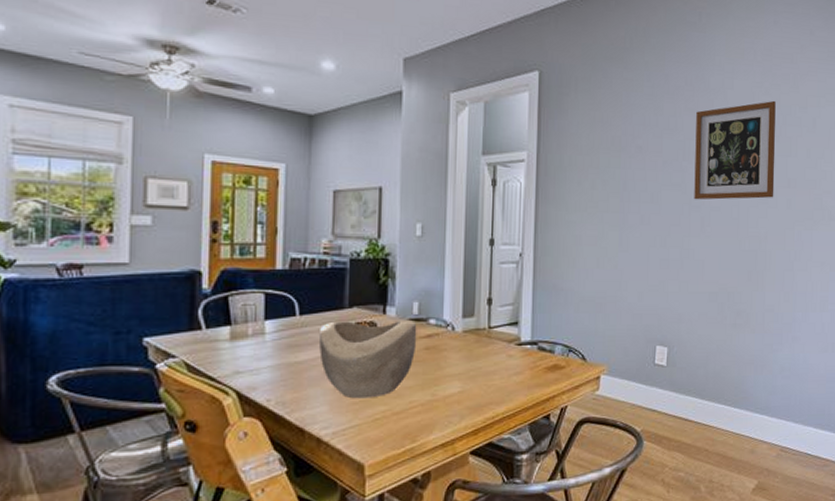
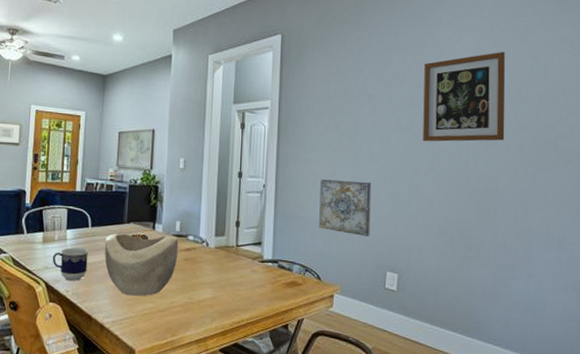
cup: none [245,343,298,386] -> present [52,247,89,281]
wall art: none [584,245,641,308] -> present [319,179,371,236]

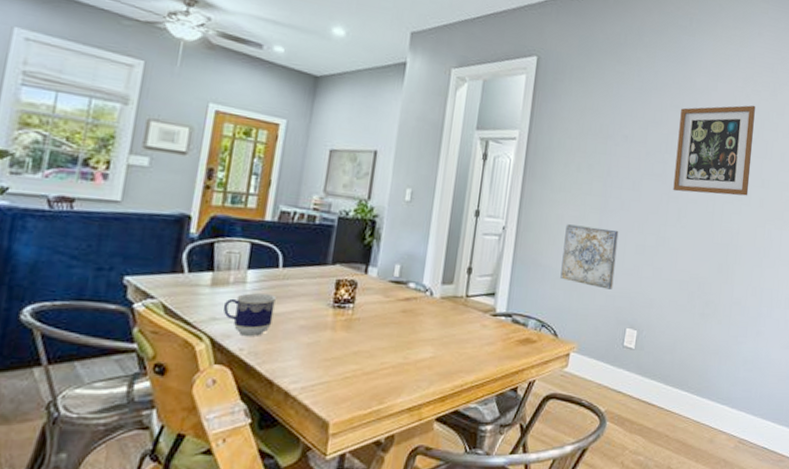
decorative bowl: present [104,233,179,297] -> none [297,276,397,356]

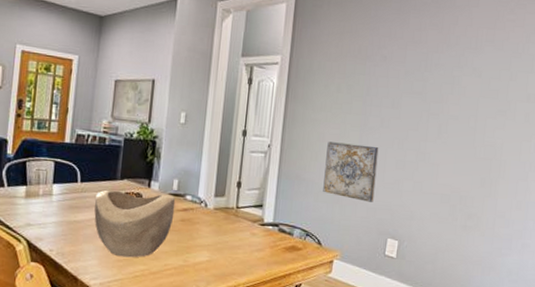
cup: present [223,293,277,336] -> none [35,203,78,240]
decorative bowl: none [297,276,397,356] -> present [94,189,176,258]
wall art: present [673,105,756,196] -> none [433,19,521,111]

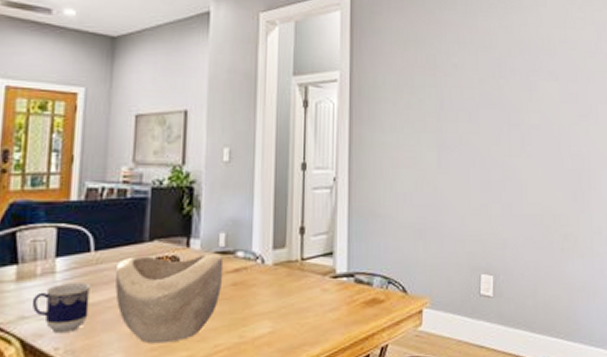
cup: none [35,203,78,240] -> present [31,283,92,333]
wall art: present [323,141,379,202] -> none [402,167,461,234]

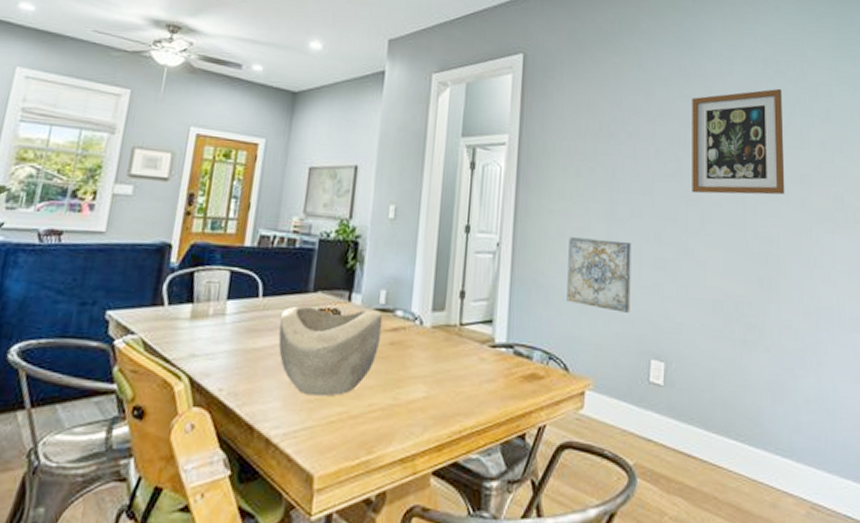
cup: present [31,283,92,333] -> none [202,326,257,374]
wall art: none [402,167,461,234] -> present [567,237,632,313]
wall art: none [511,17,594,118] -> present [692,88,785,195]

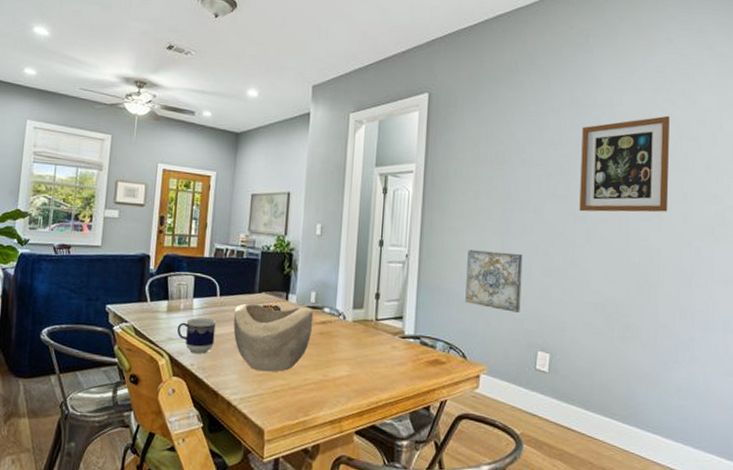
cup: none [202,326,257,374] -> present [177,318,217,354]

